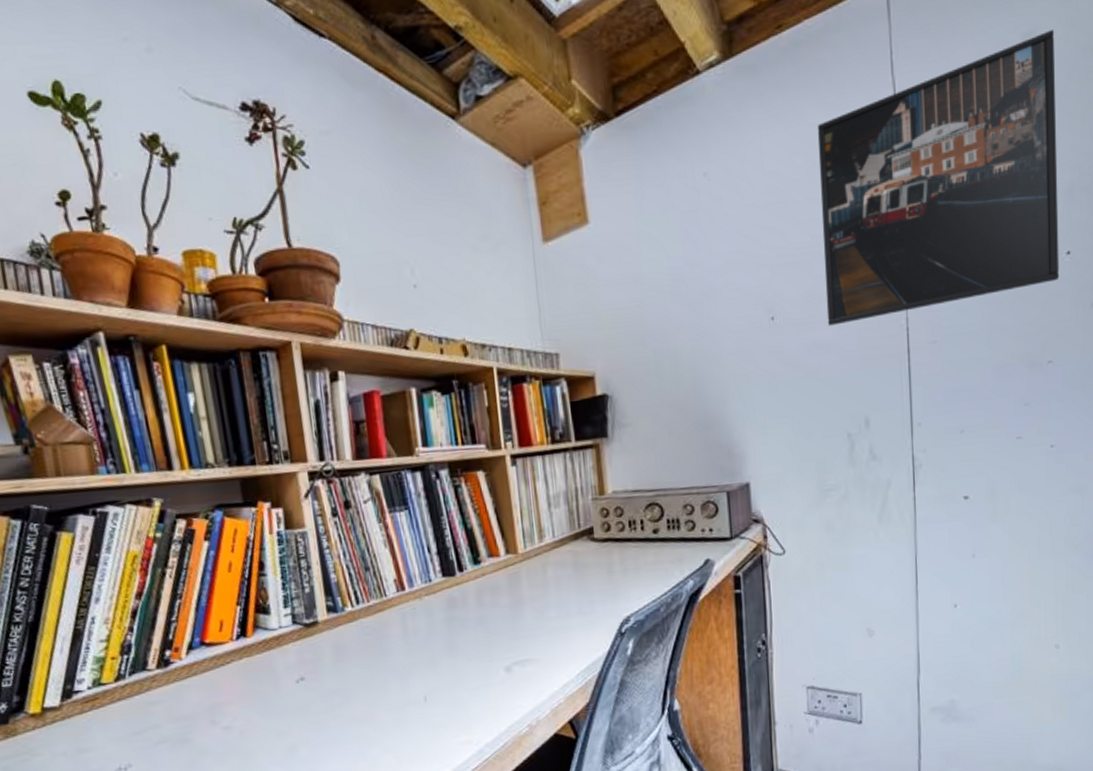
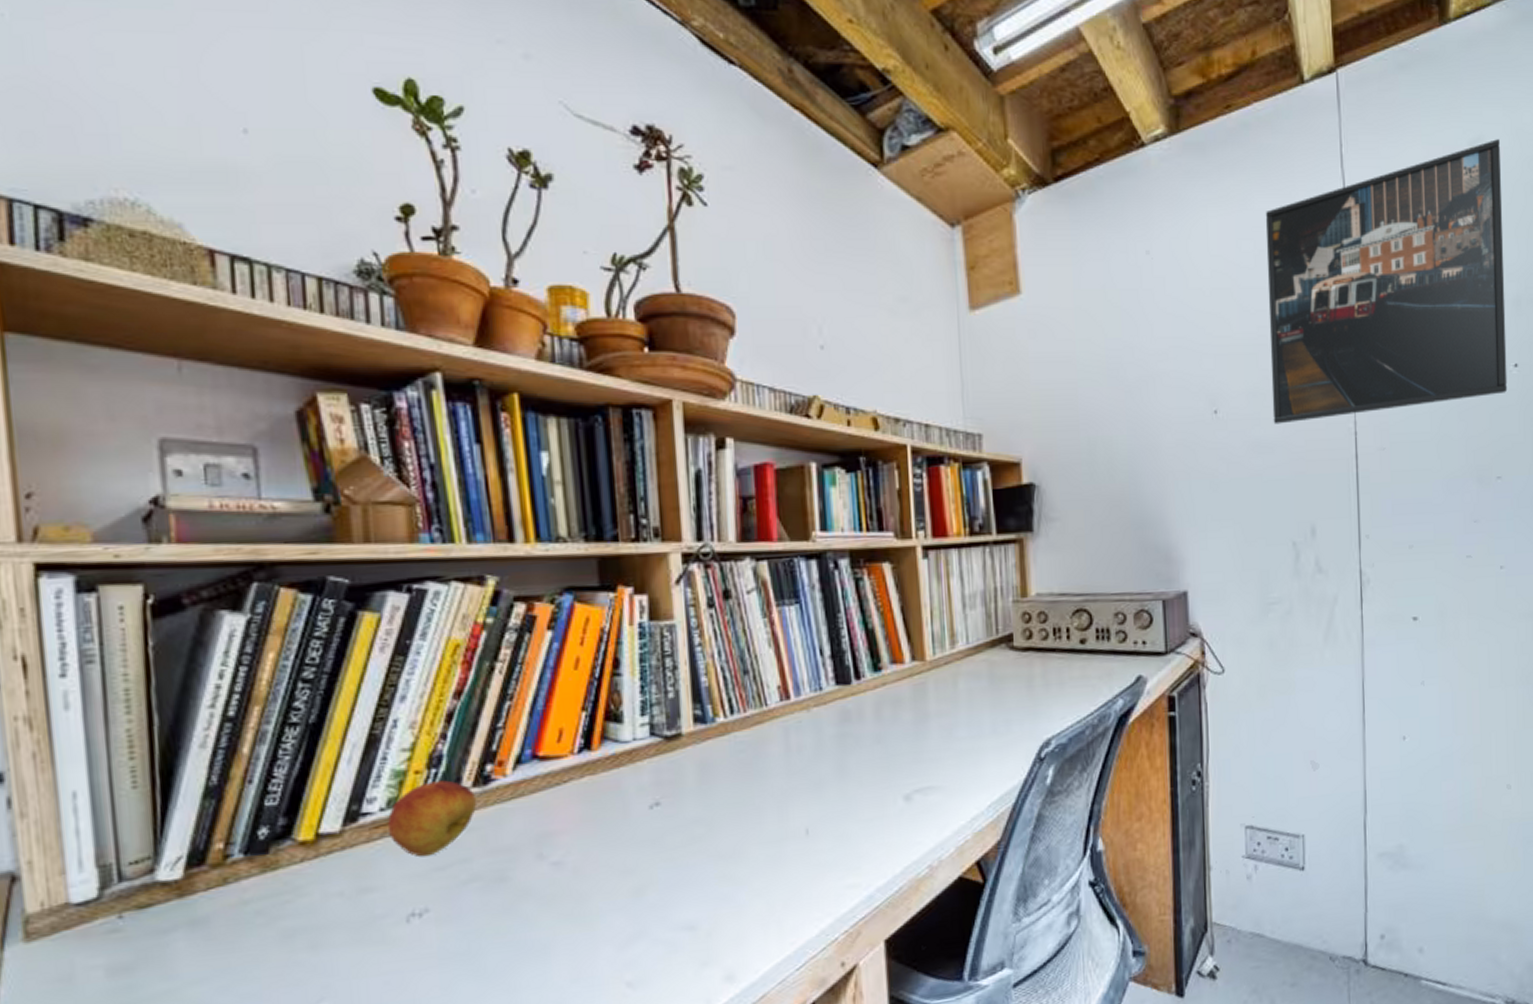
fruit: none [94,664,161,725] -> present [387,780,477,857]

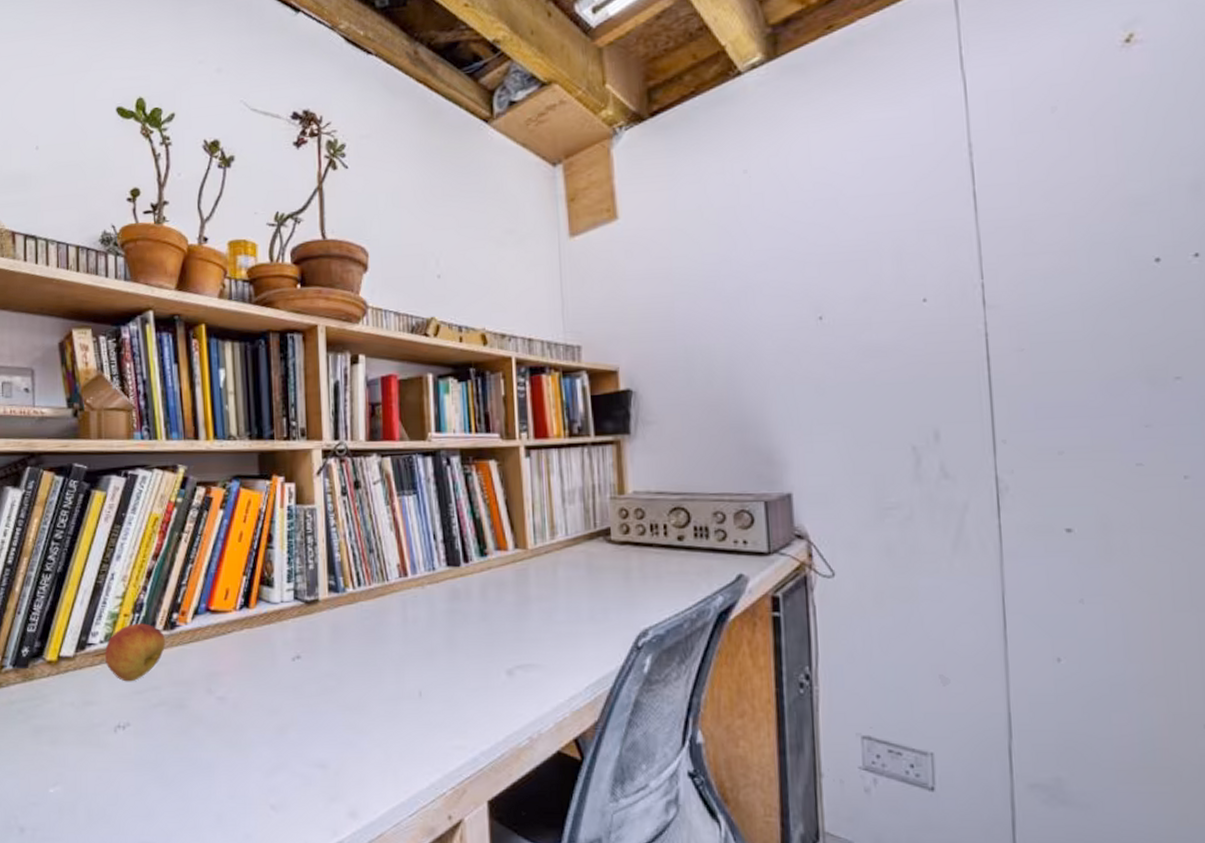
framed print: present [1265,139,1508,424] -> none [873,17,1186,328]

